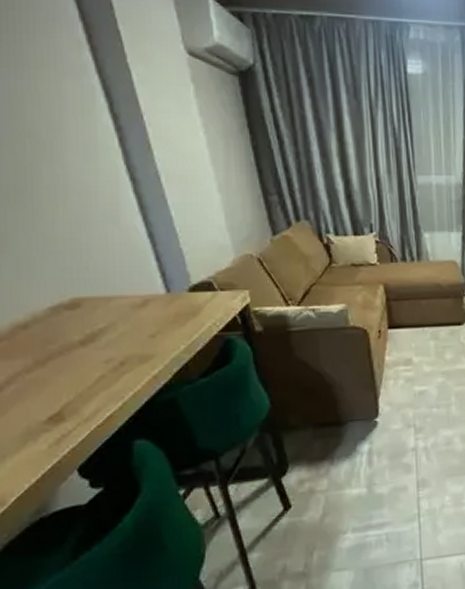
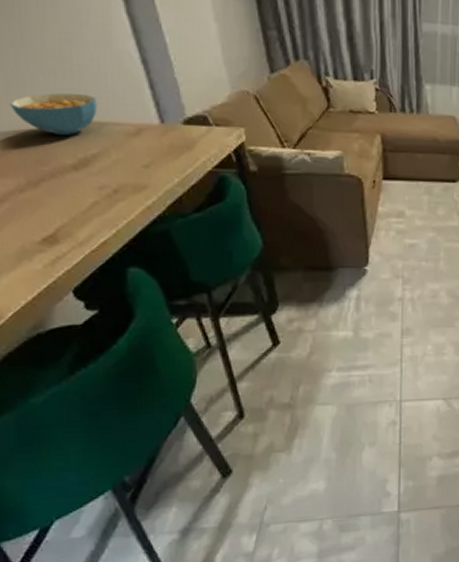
cereal bowl: none [19,271,105,312] -> present [9,92,97,135]

